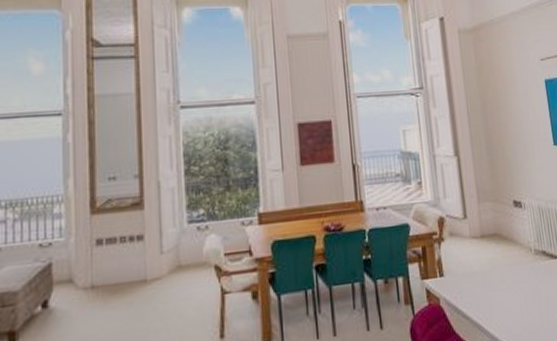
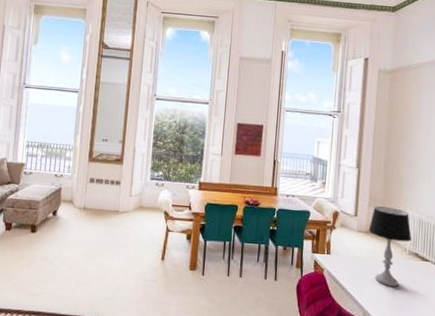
table lamp: none [483,198,536,302] -> present [368,206,412,287]

